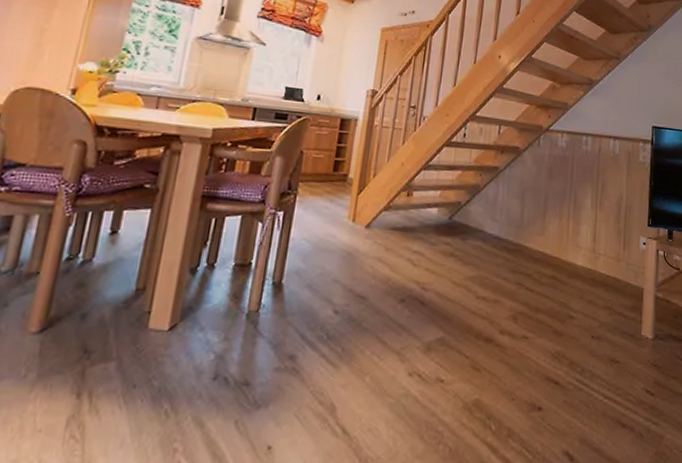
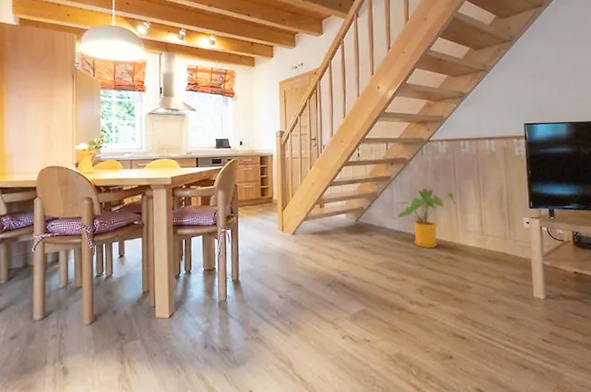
house plant: none [499,188,570,263] -> present [397,188,456,248]

